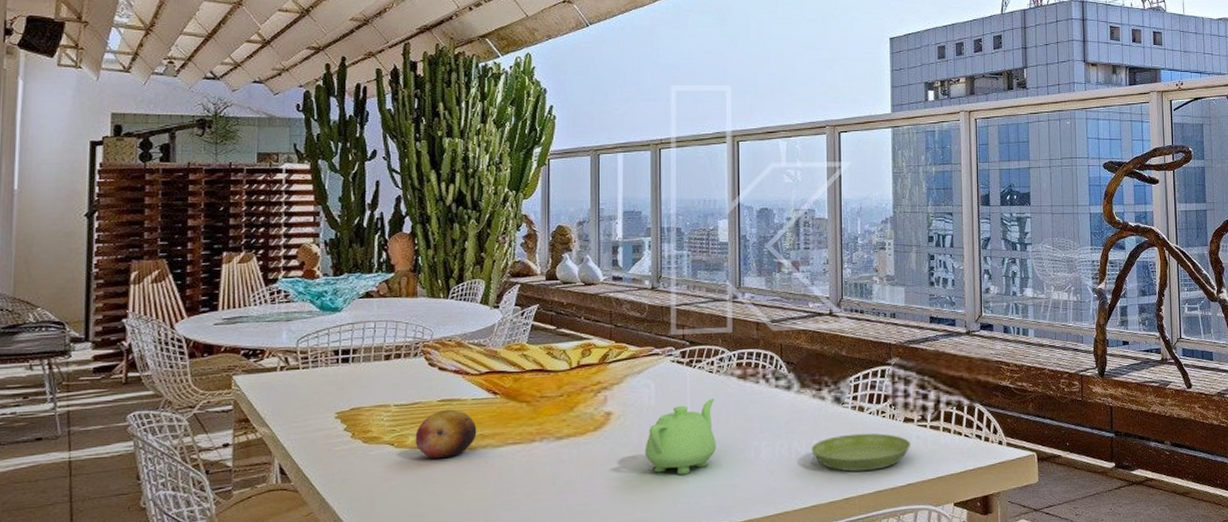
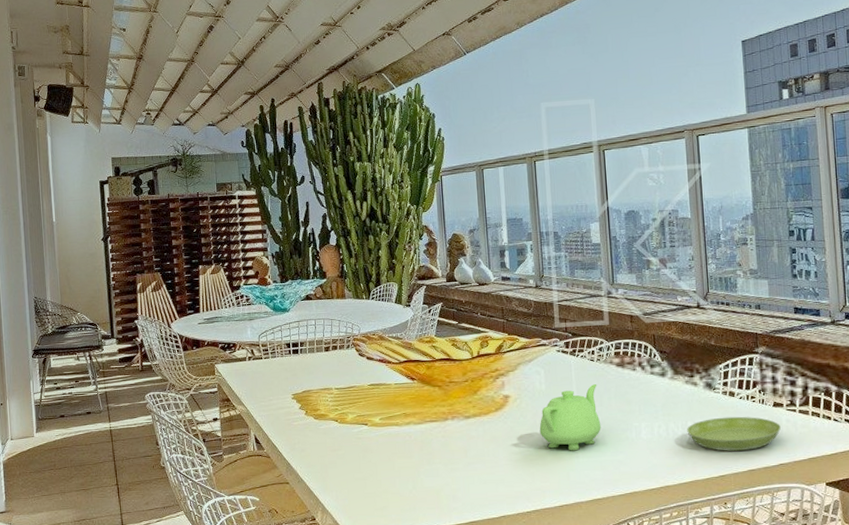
fruit: present [415,409,477,459] -> none [353,392,401,433]

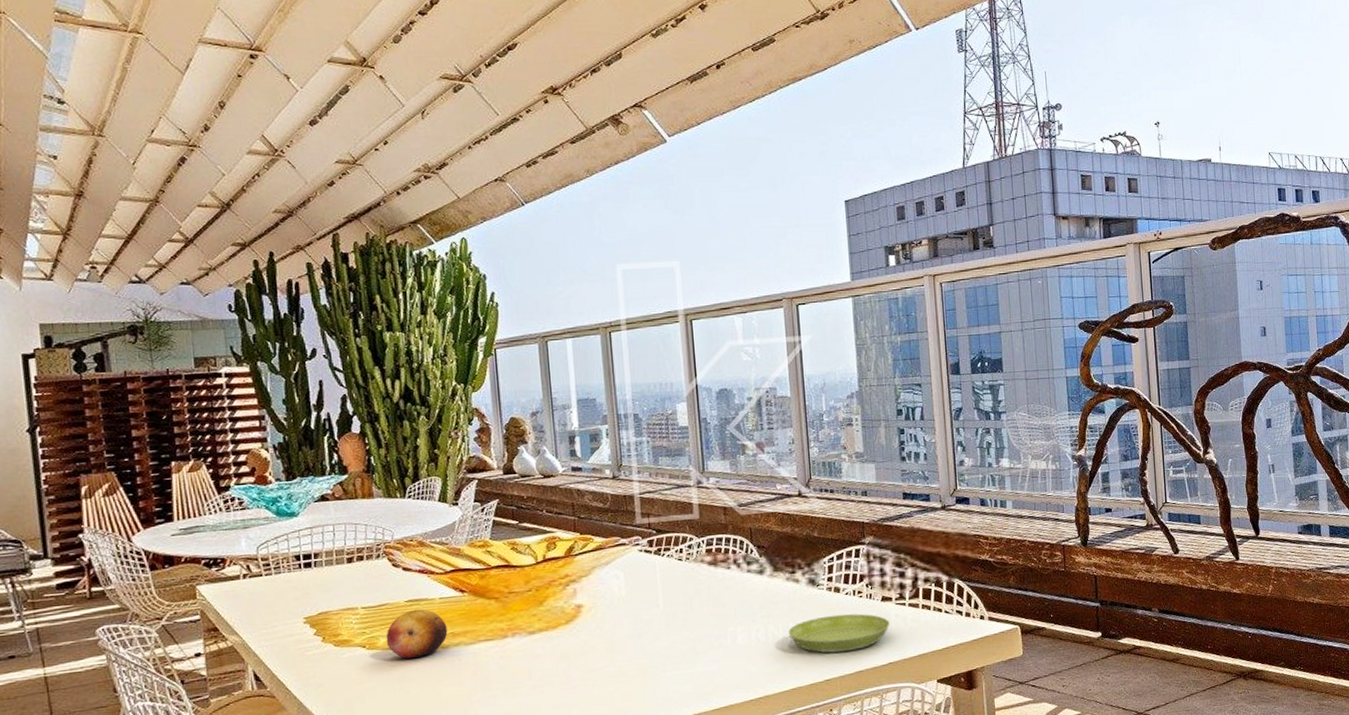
fruit: none [353,392,401,433] -> present [386,608,448,659]
teapot: present [539,384,601,451] -> none [619,587,692,664]

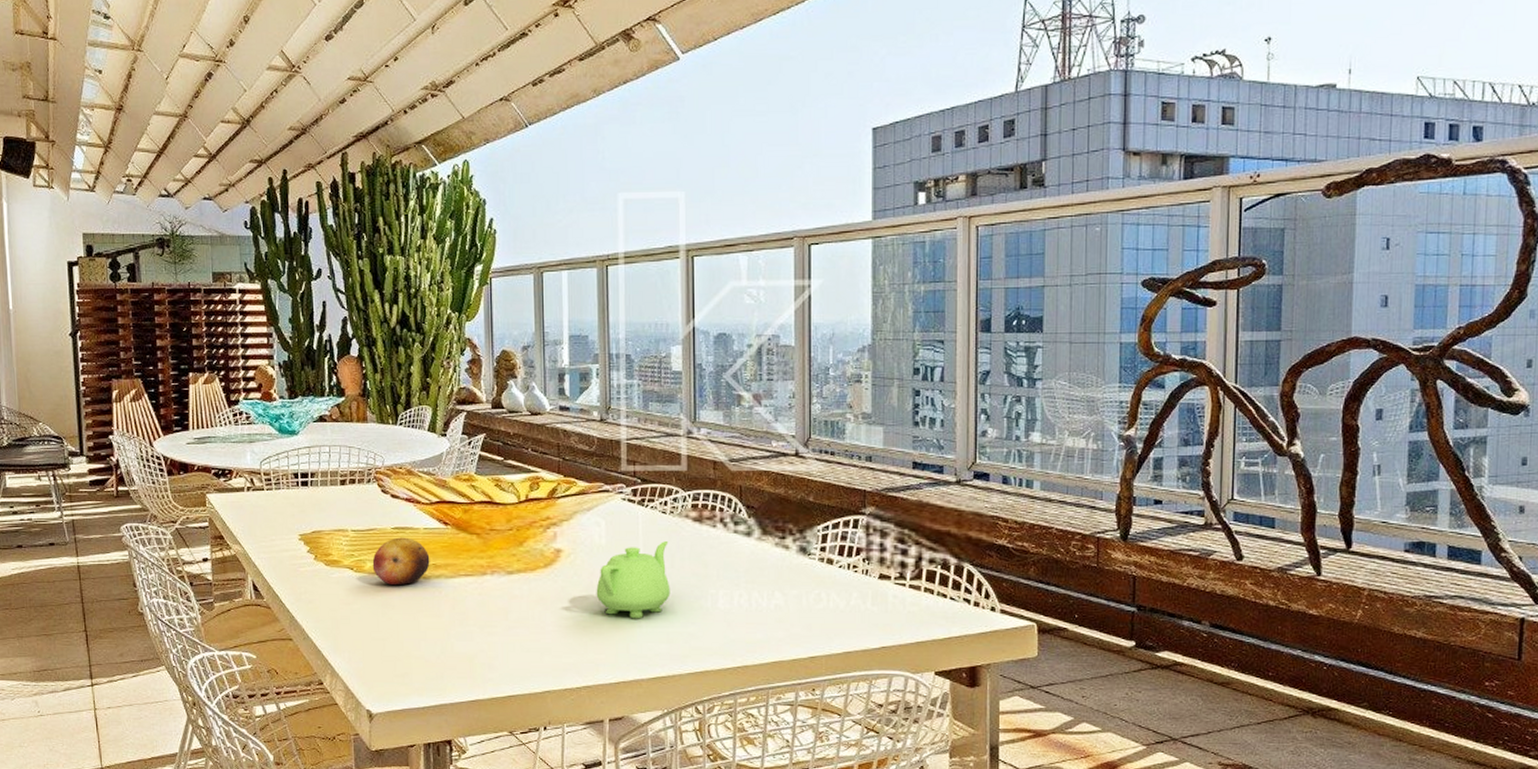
teapot: none [619,587,692,664] -> present [596,542,670,619]
saucer: present [788,613,890,653] -> none [773,588,886,629]

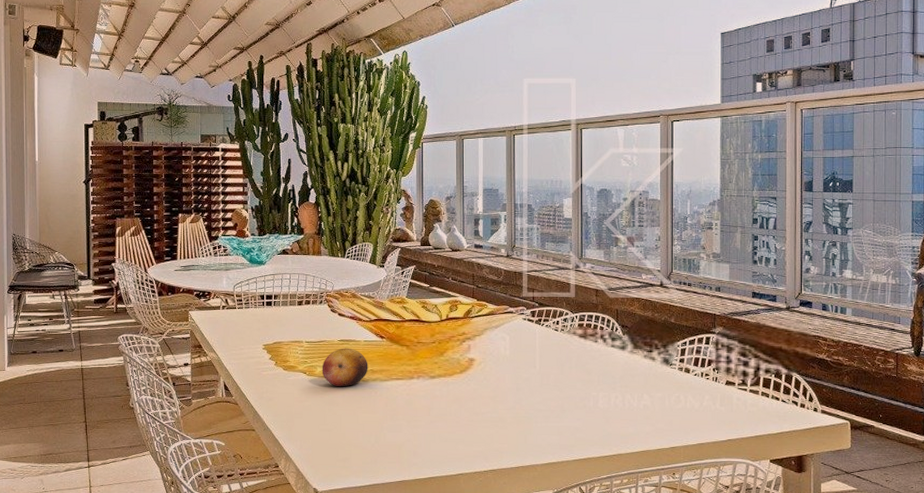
teapot: present [596,542,670,619] -> none [501,353,561,416]

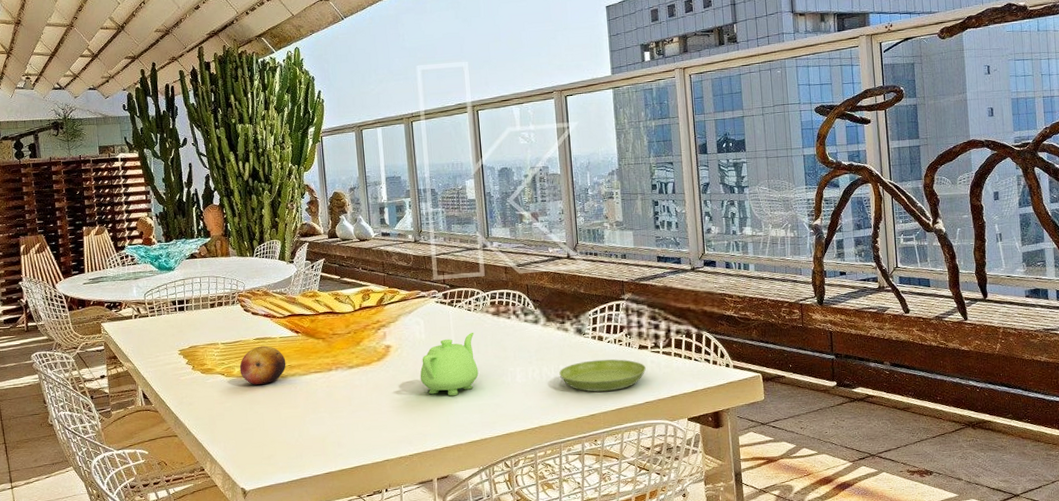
teapot: none [501,353,561,416] -> present [420,333,479,397]
saucer: none [642,392,731,425] -> present [559,359,646,392]

